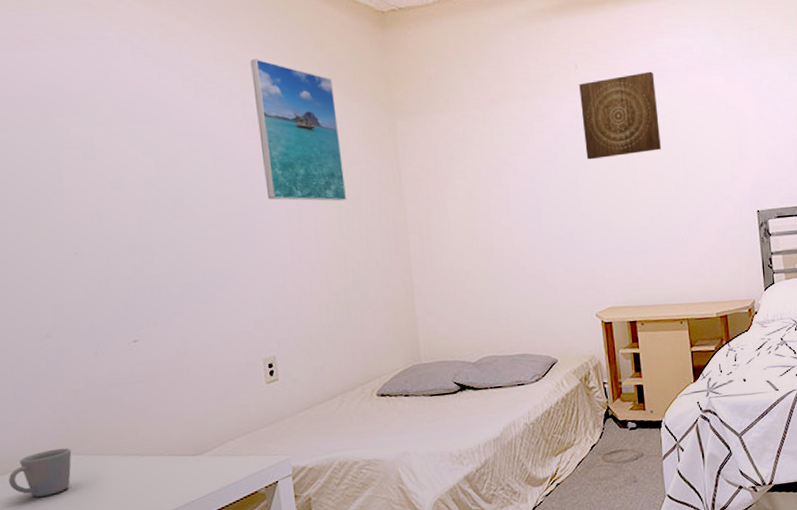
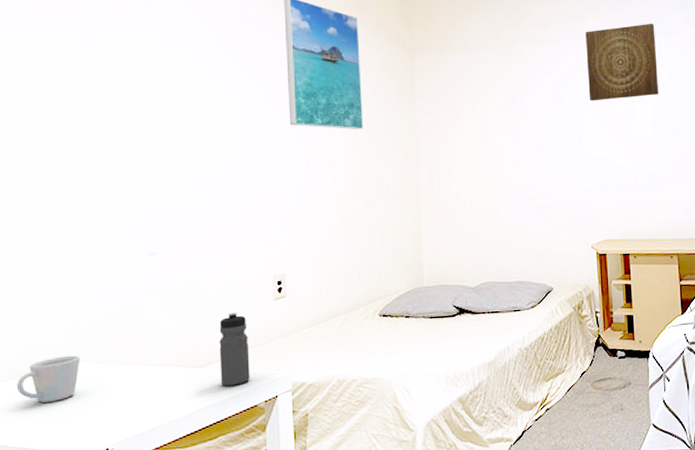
water bottle: none [212,397,248,474] -> present [219,312,250,386]

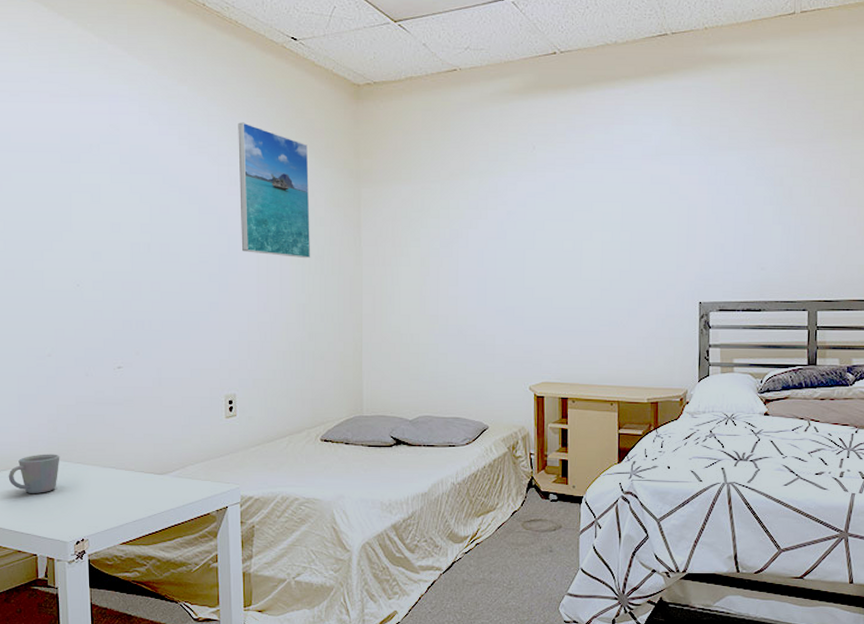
water bottle: present [219,312,250,386] -> none [177,426,204,494]
wall art: present [585,23,658,101] -> none [535,156,610,239]

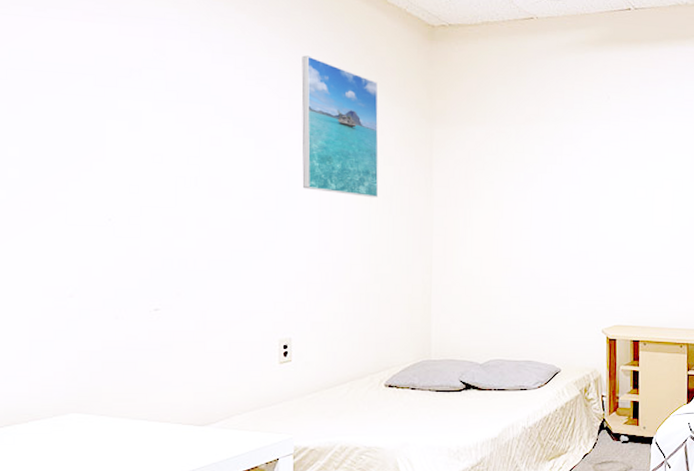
mug: present [8,454,60,493] -> none [13,406,80,451]

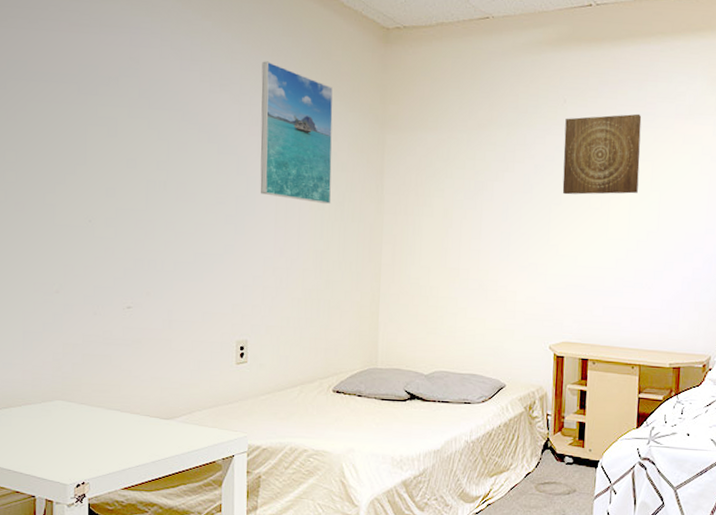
wall art: none [609,109,680,186] -> present [562,113,642,195]

